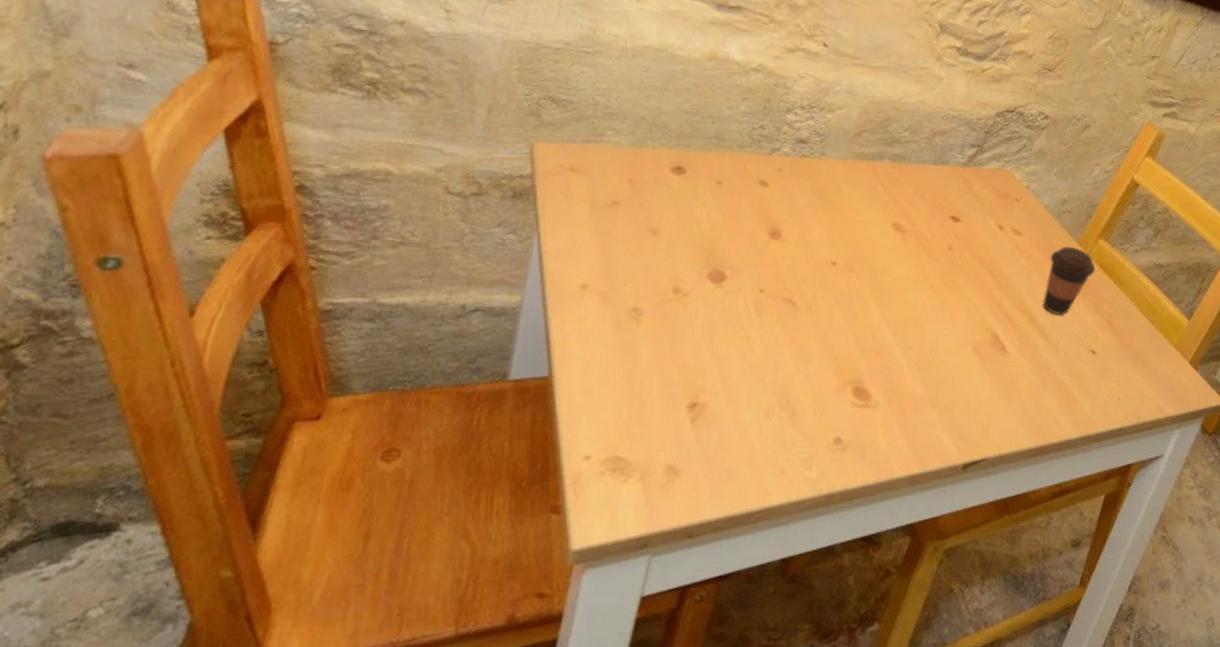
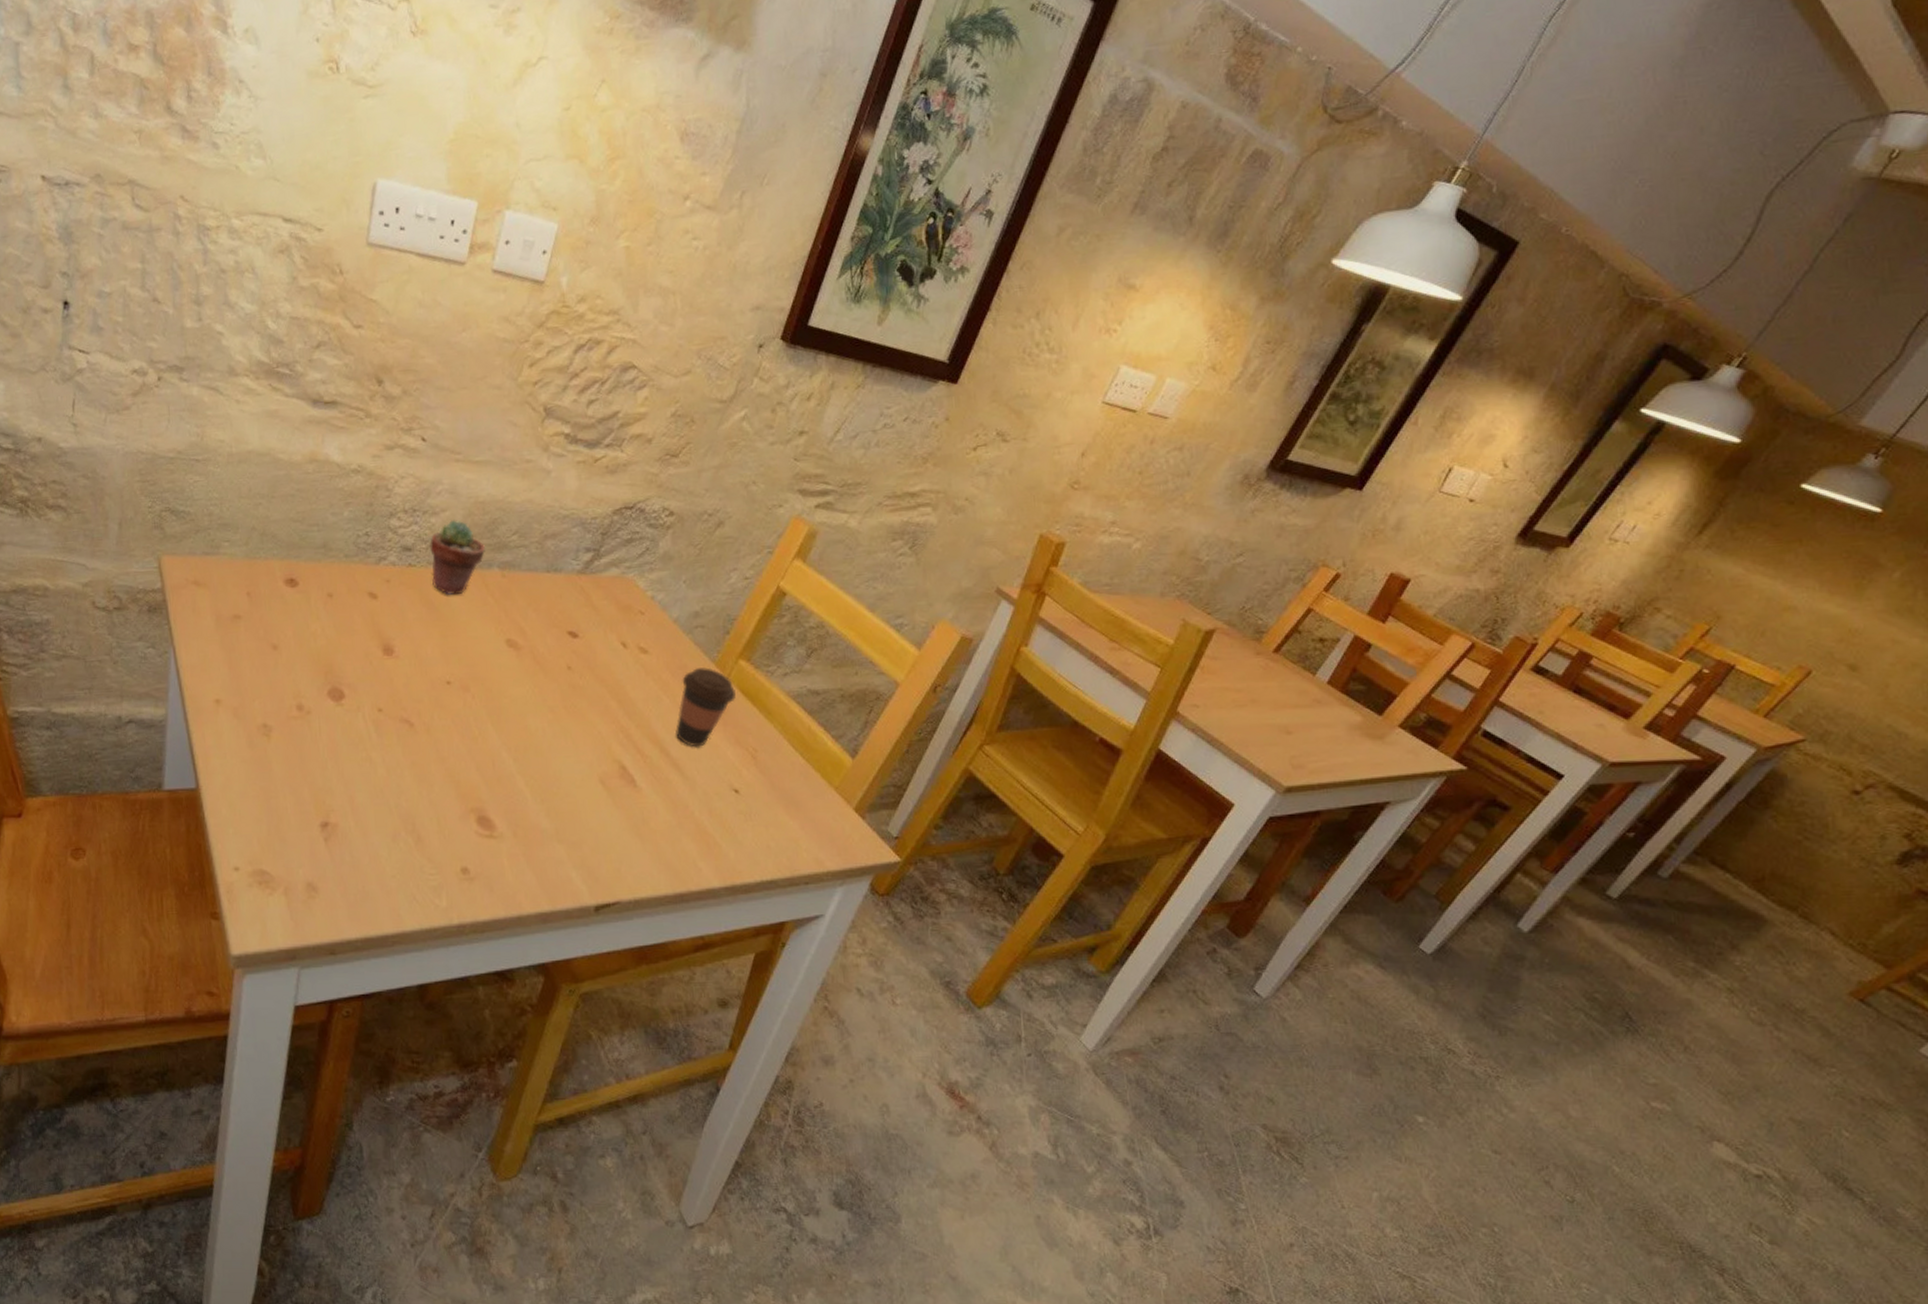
potted succulent: none [824,116,878,184] -> present [430,519,485,596]

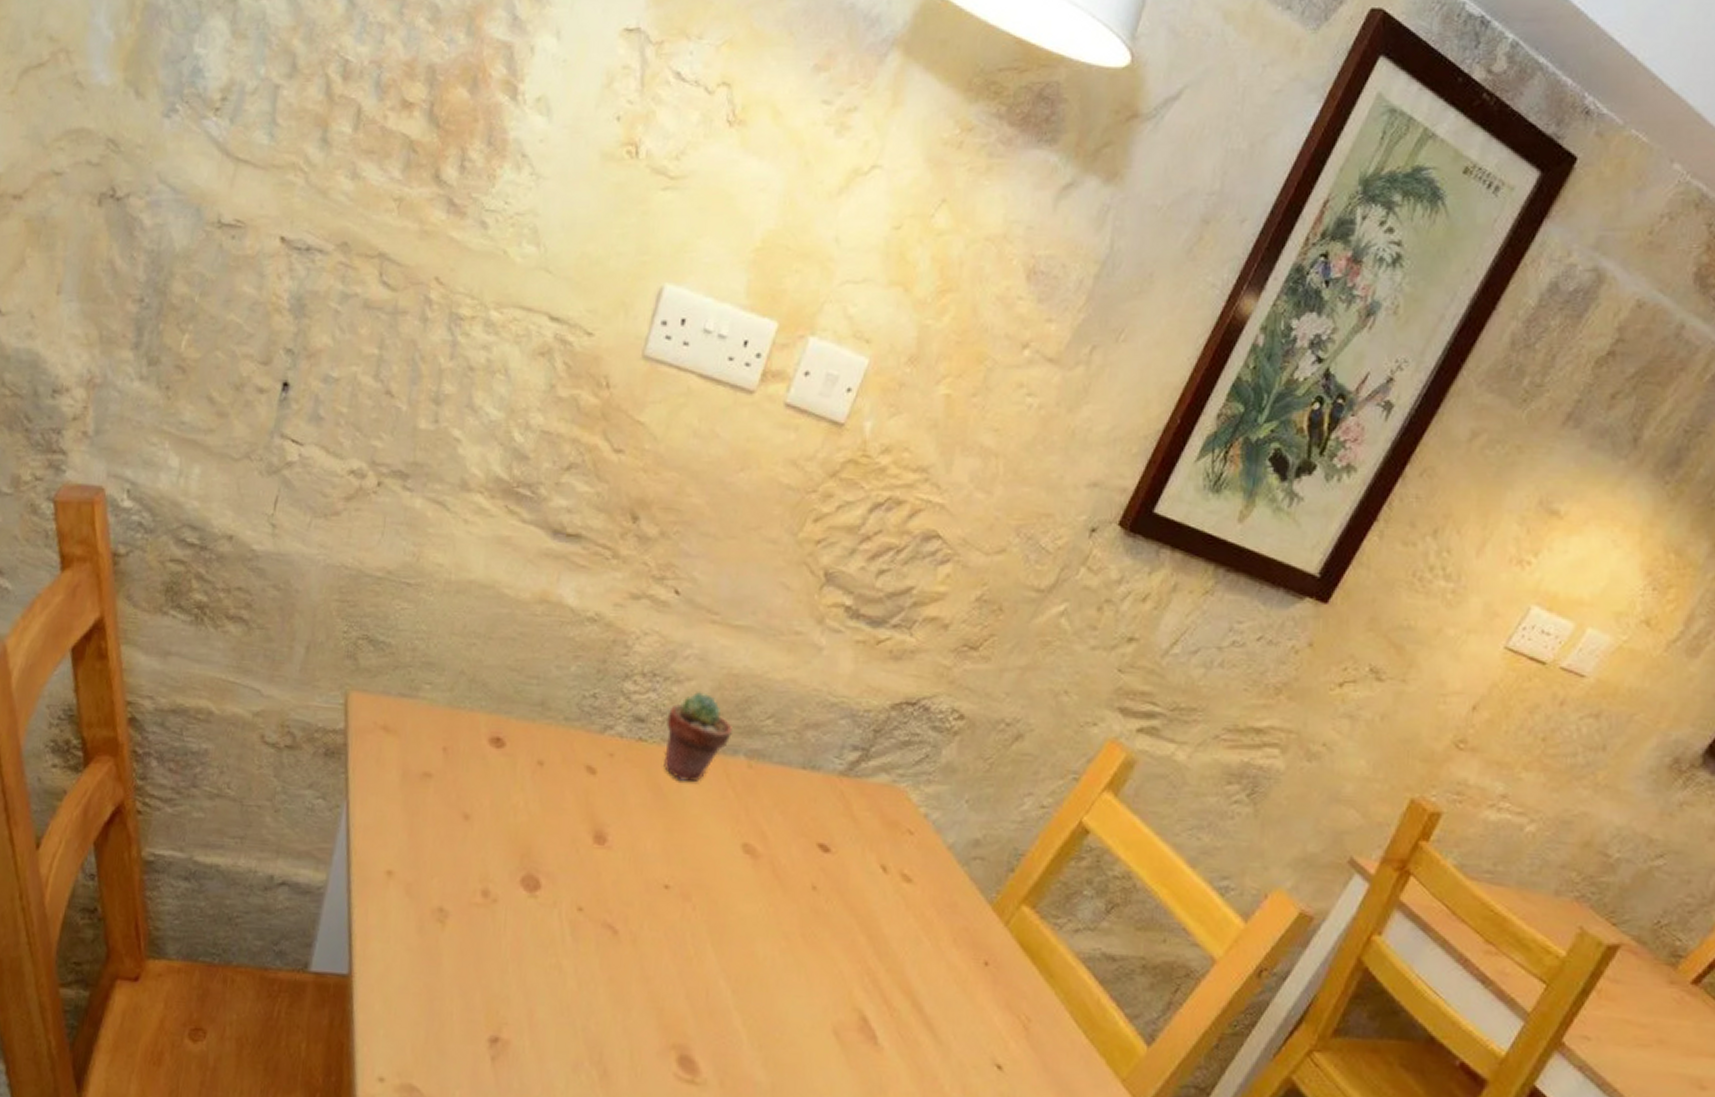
coffee cup: present [676,667,736,747] -> none [934,908,1013,1007]

